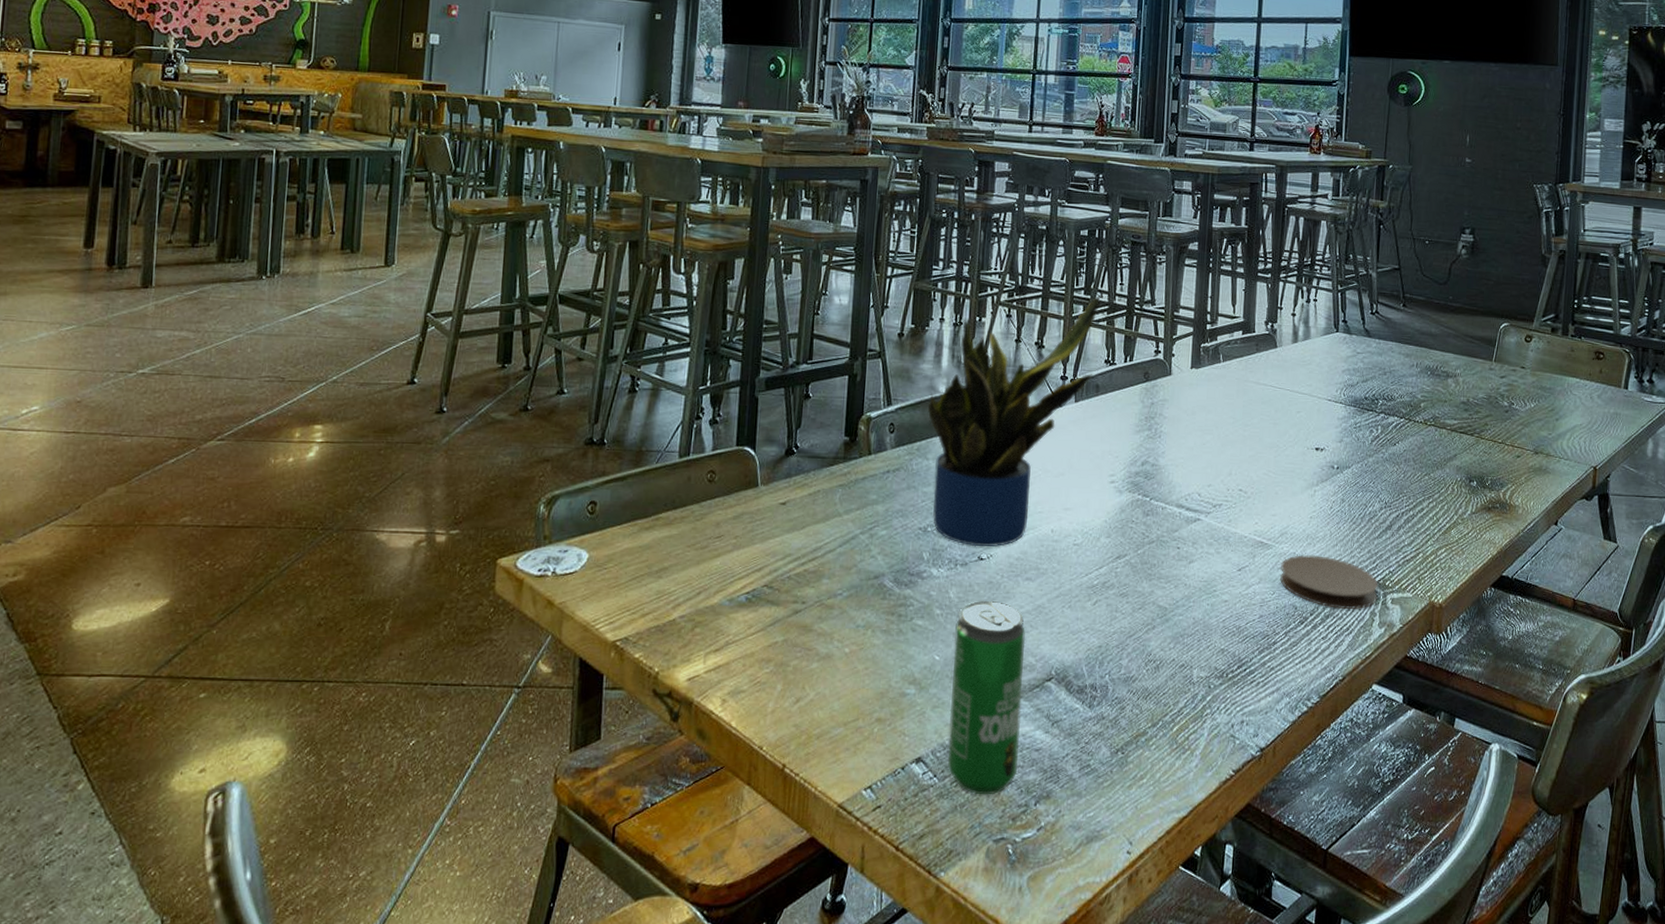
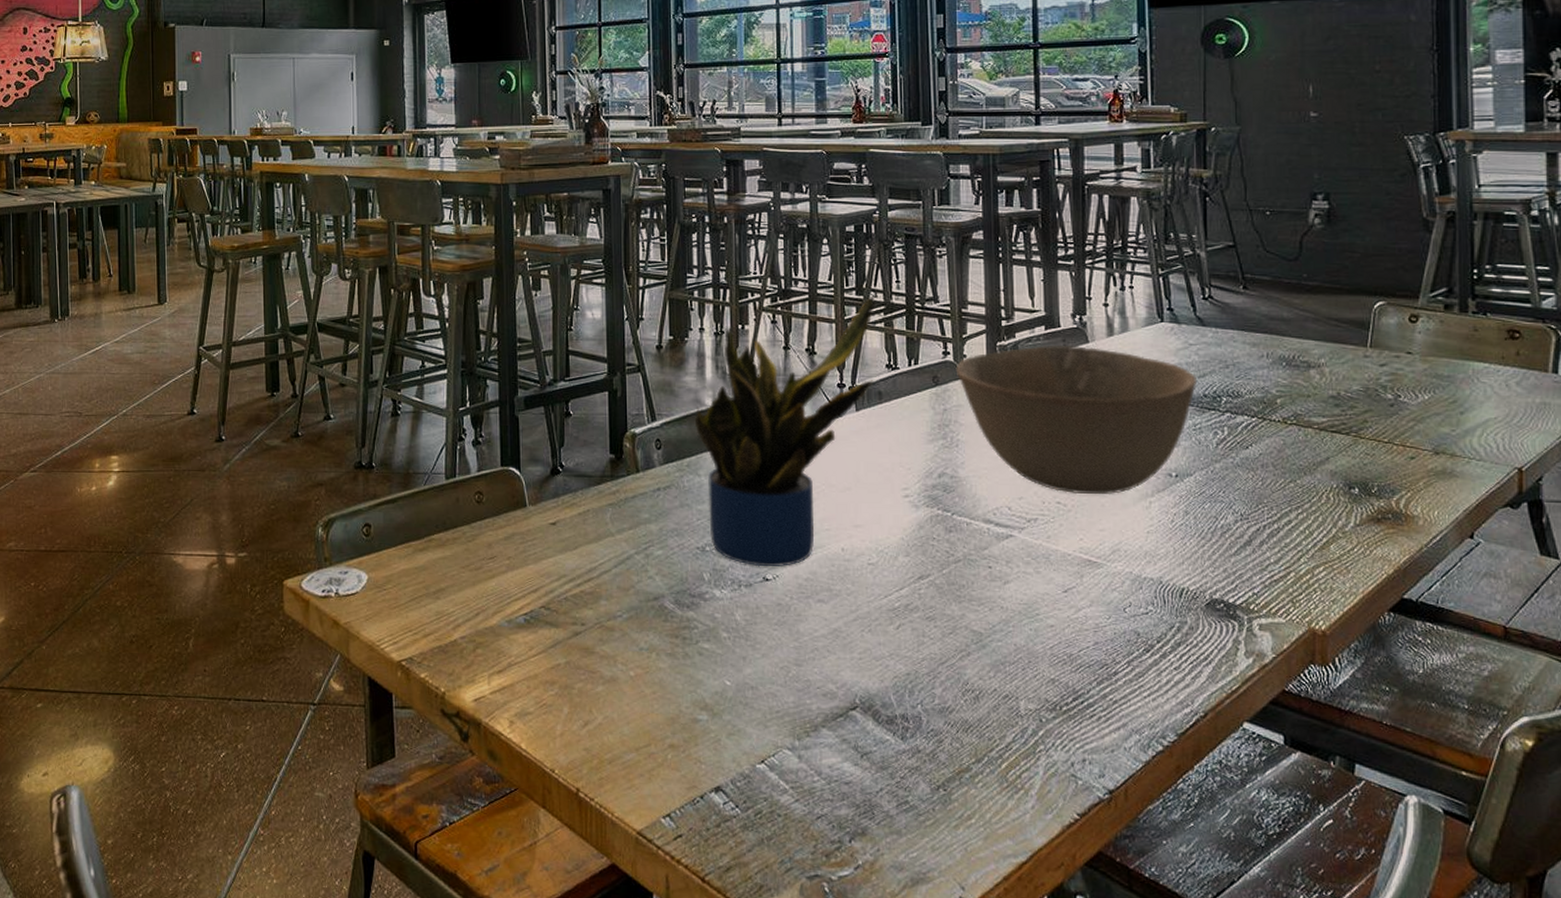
beverage can: present [947,600,1026,795] -> none [745,623,827,829]
bowl: none [1164,349,1361,483] -> present [955,346,1197,494]
coaster: present [1280,554,1378,610] -> none [1116,574,1241,637]

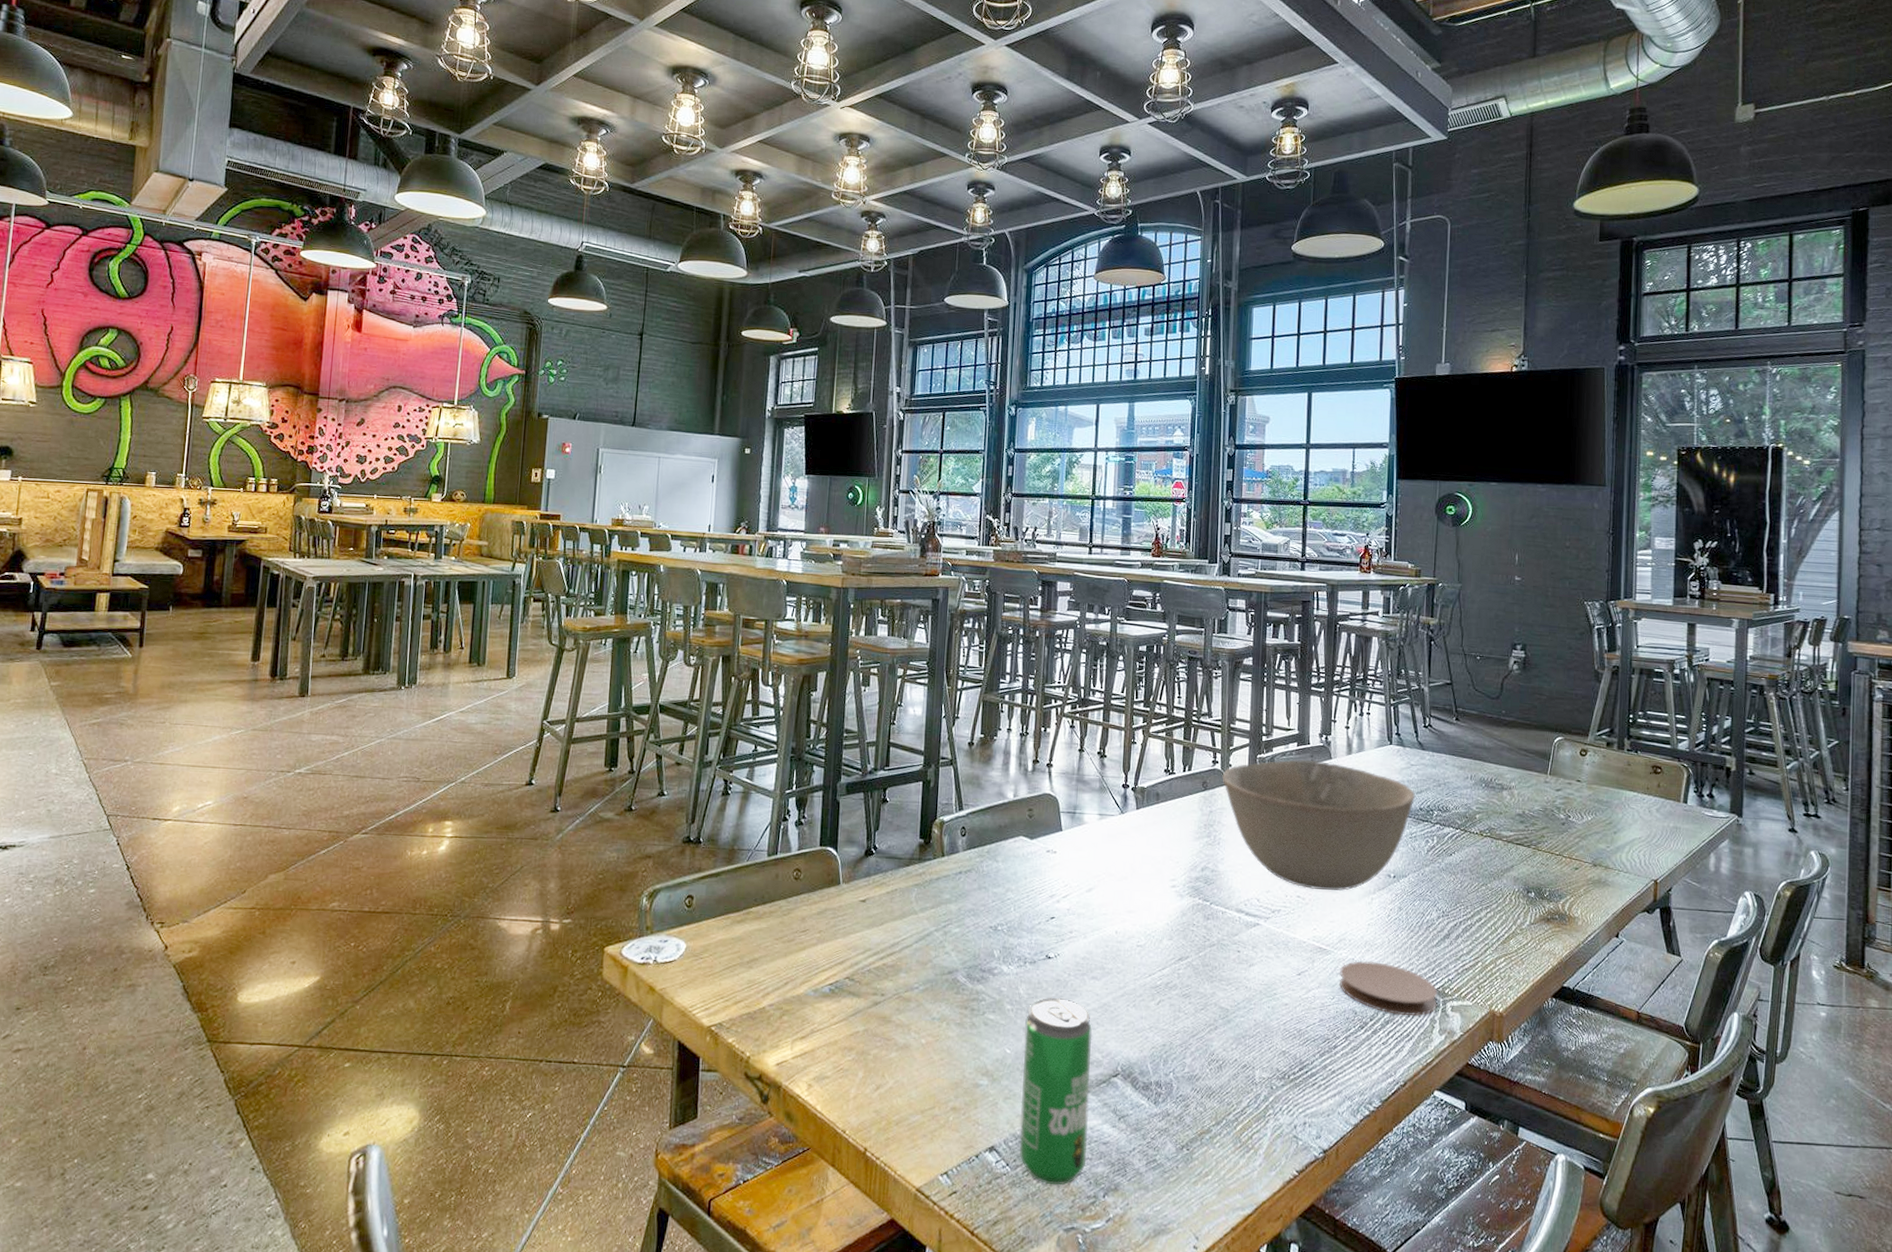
potted plant: present [694,295,875,567] -> none [996,708,1160,946]
beverage can: none [745,623,827,829] -> present [1019,997,1093,1186]
coaster: none [1116,574,1241,637] -> present [1339,960,1438,1017]

